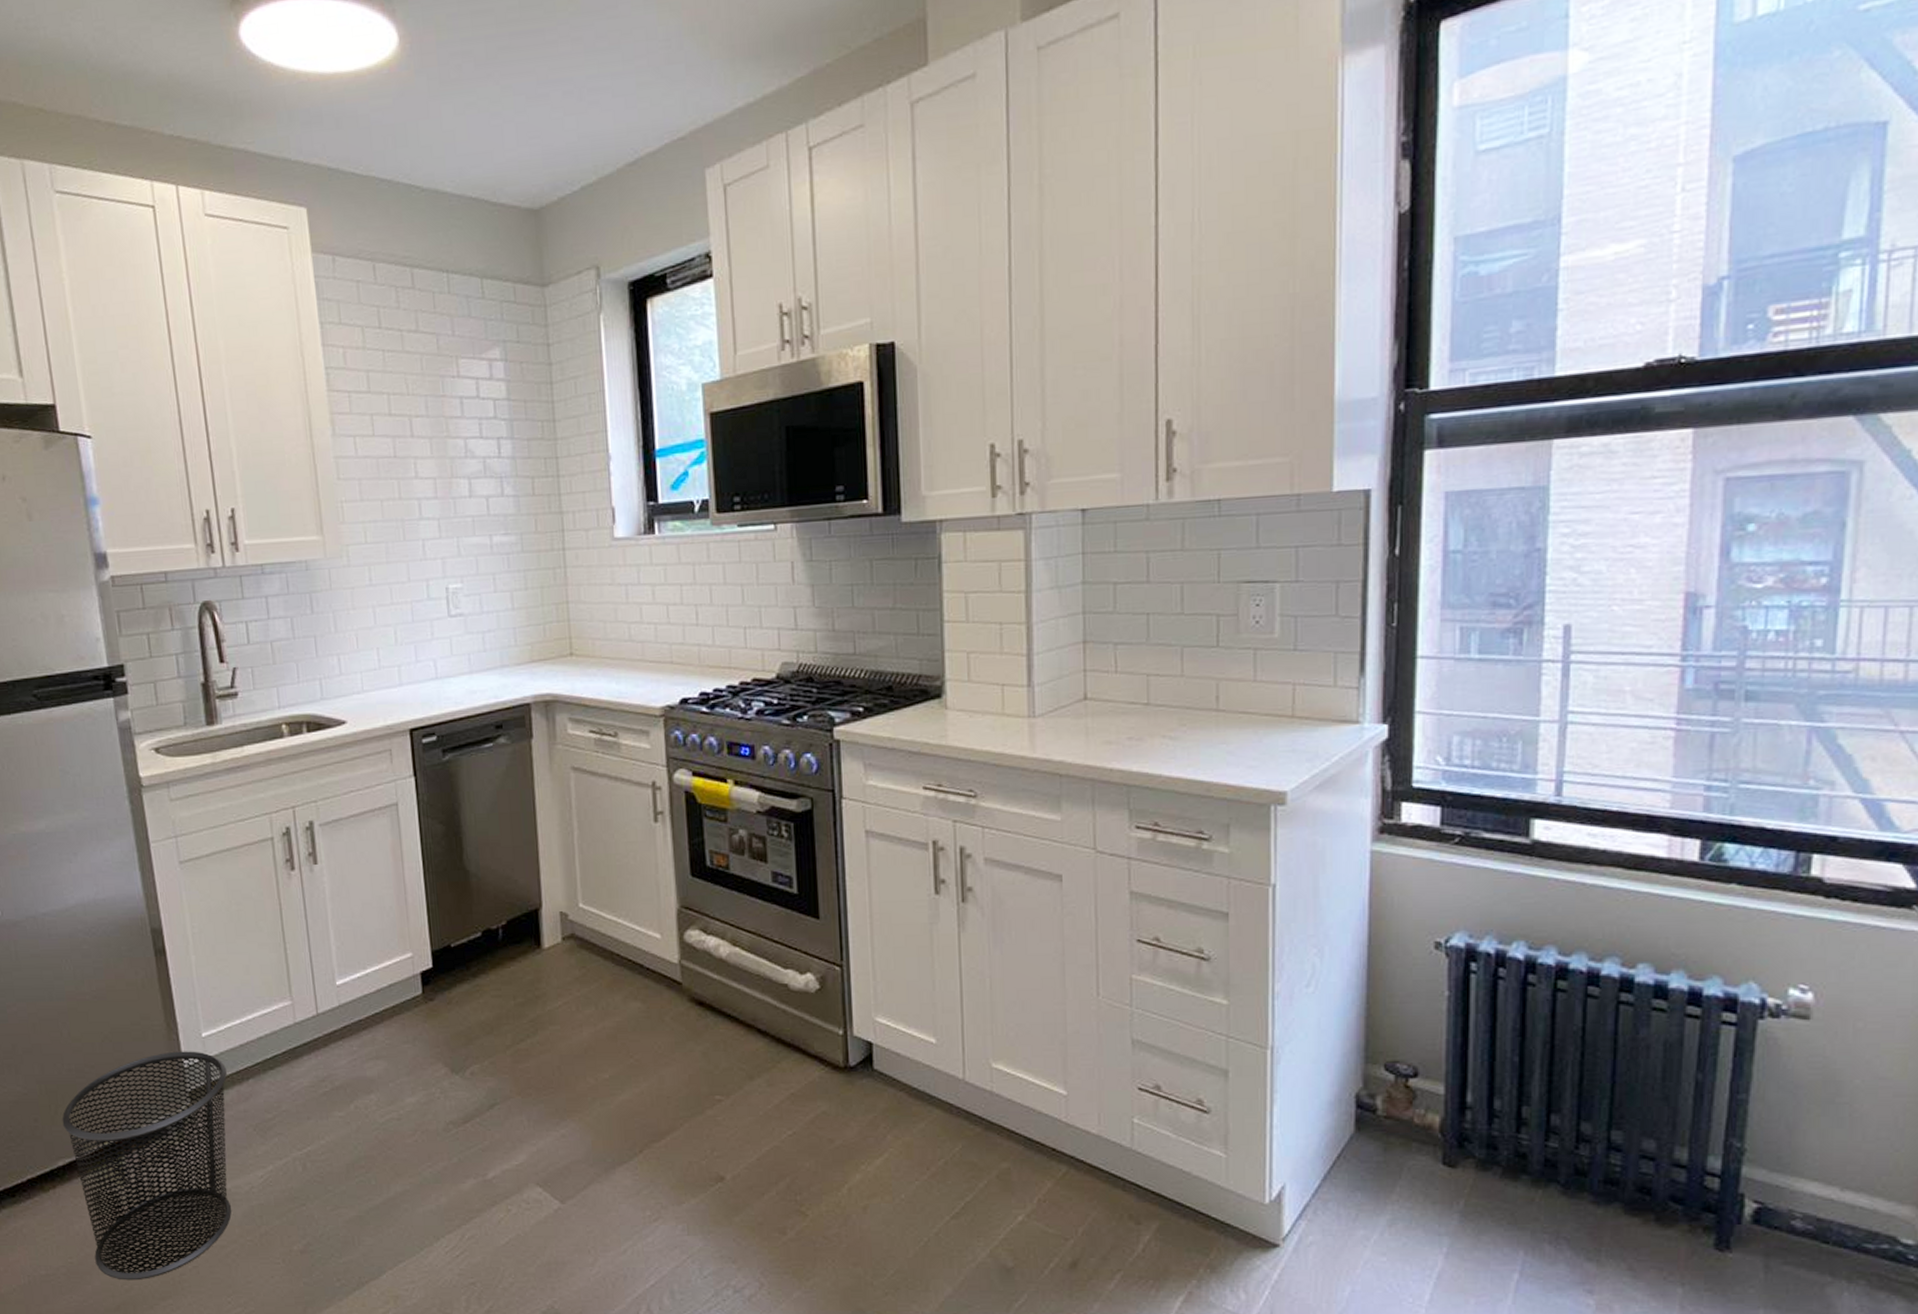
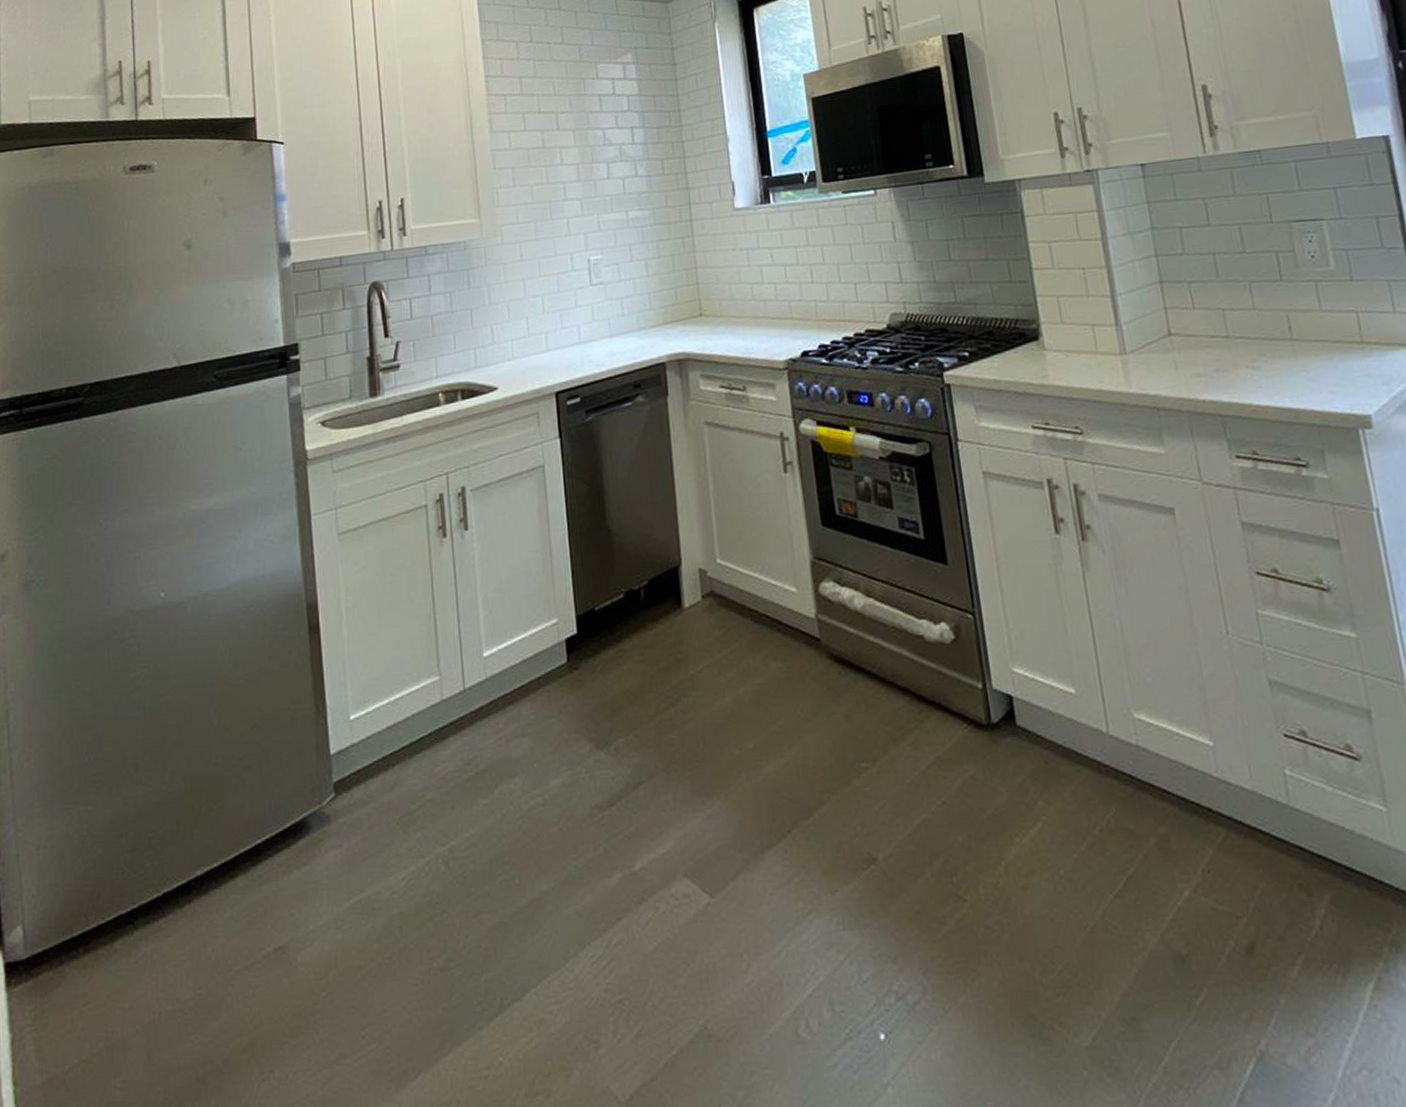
trash can: present [62,1051,232,1281] -> none [204,736,373,1014]

